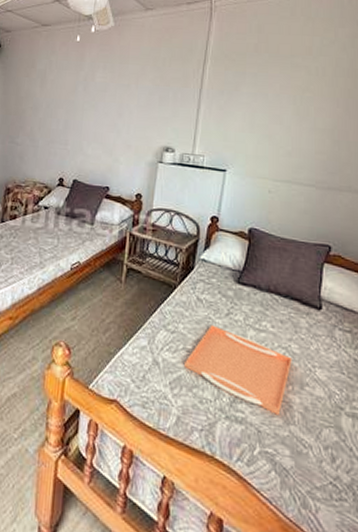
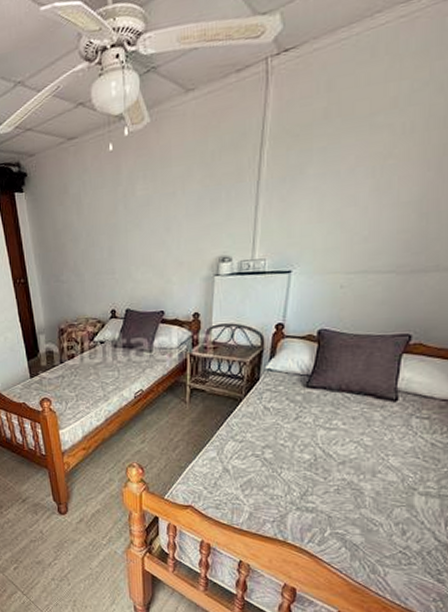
serving tray: present [185,324,292,415] -> none [254,430,364,501]

